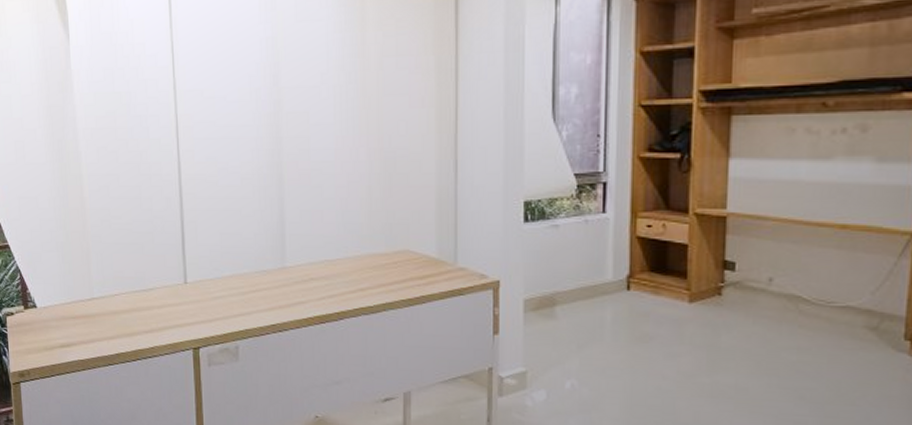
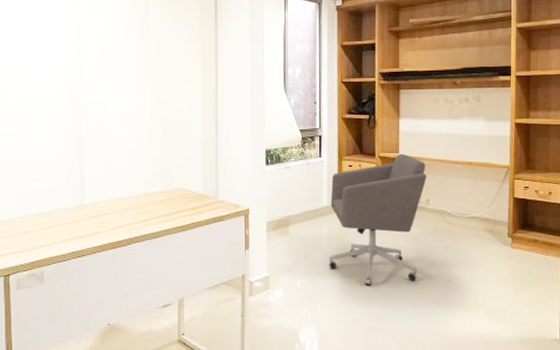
office chair: none [612,209,771,395] -> present [328,153,427,285]

